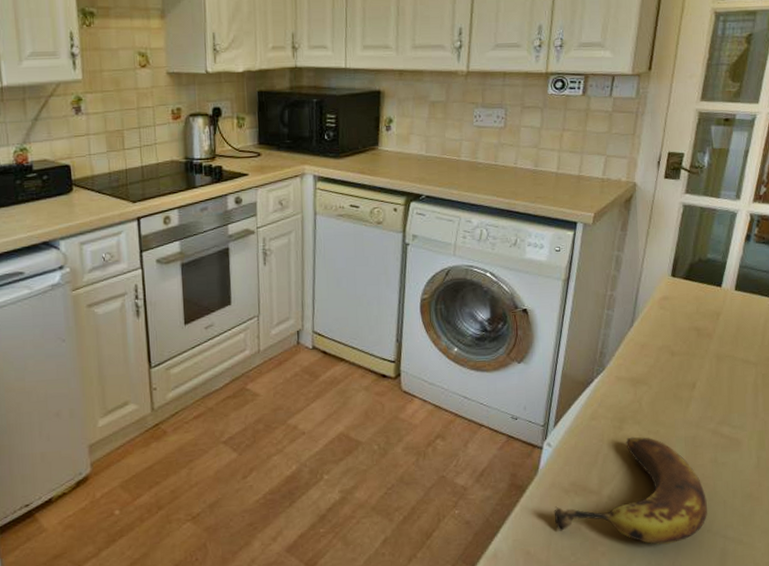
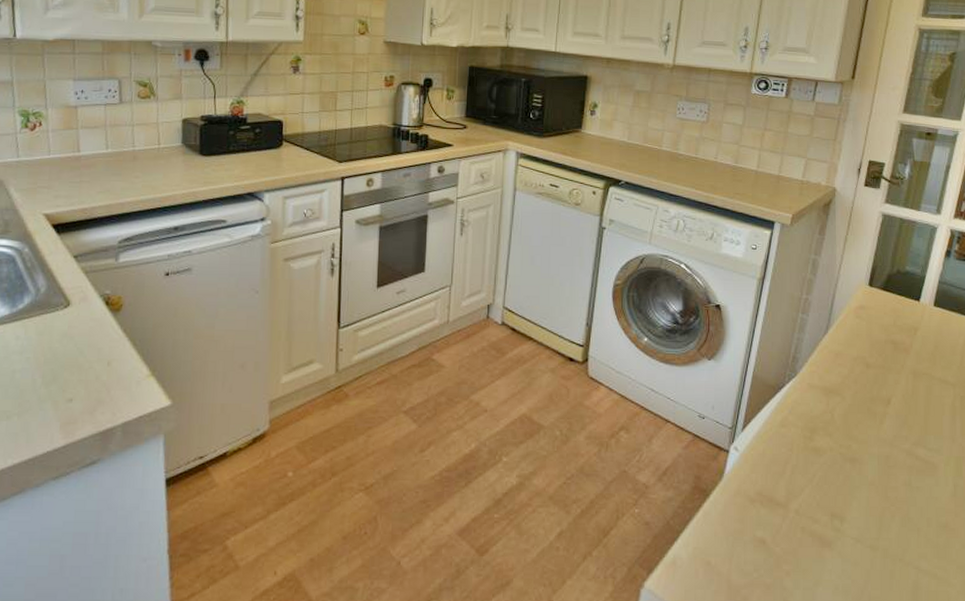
banana: present [553,437,708,545] -> none [737,449,900,570]

